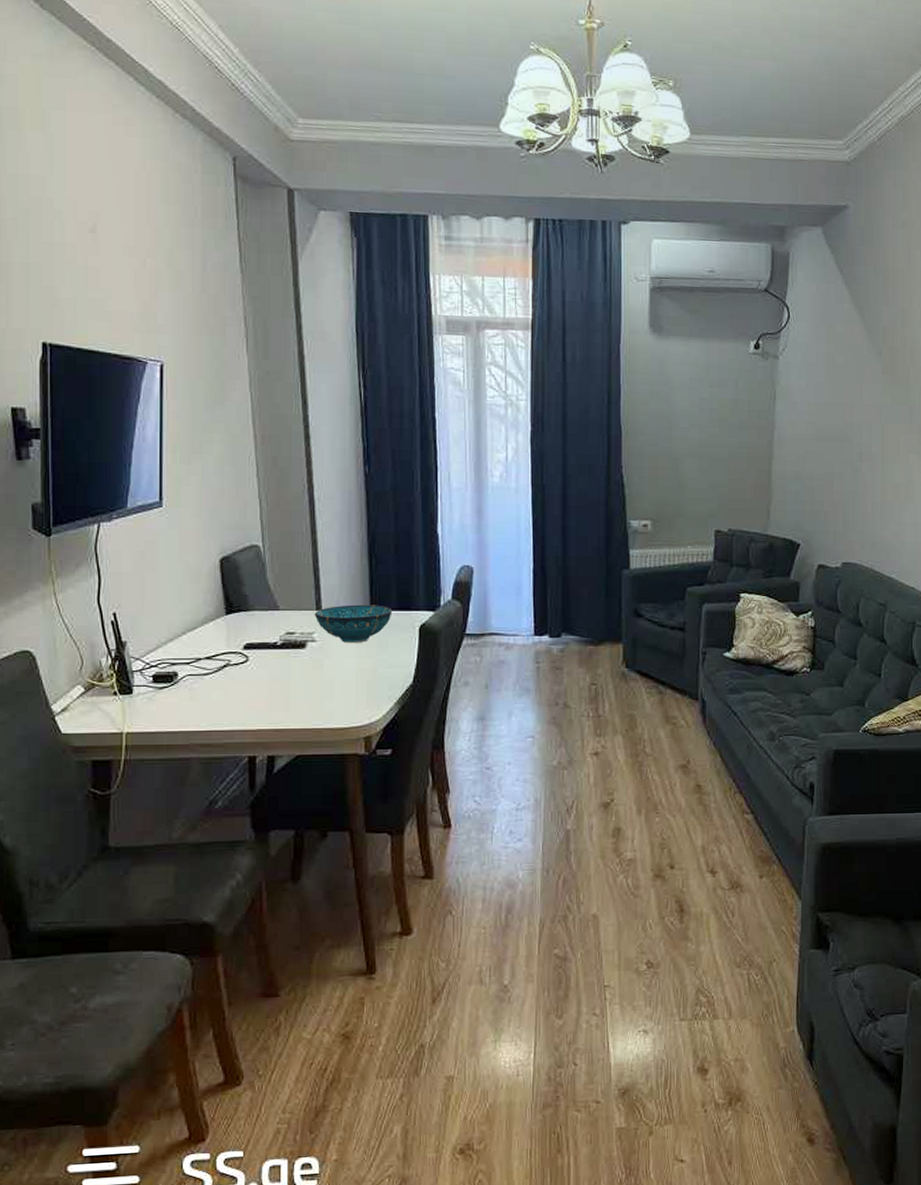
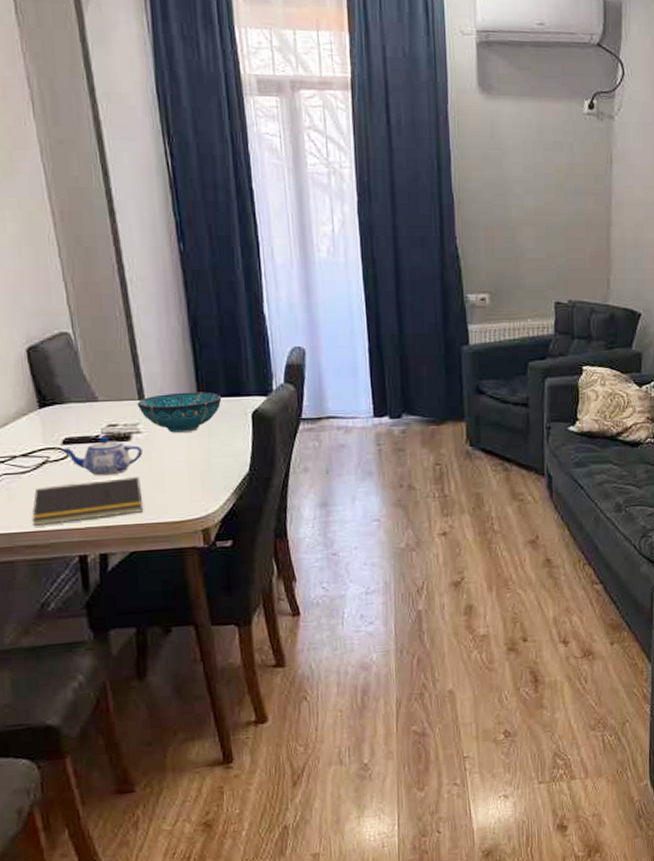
notepad: none [209,683,312,726] -> present [32,477,144,527]
teapot: none [242,644,315,681] -> present [61,437,142,476]

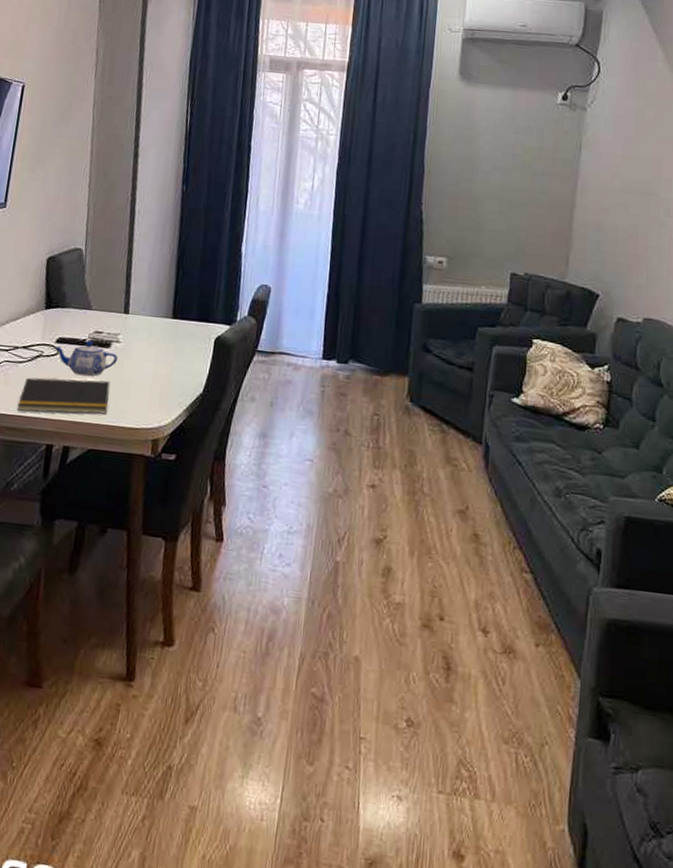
decorative bowl: present [137,392,222,434] -> none [121,311,192,349]

